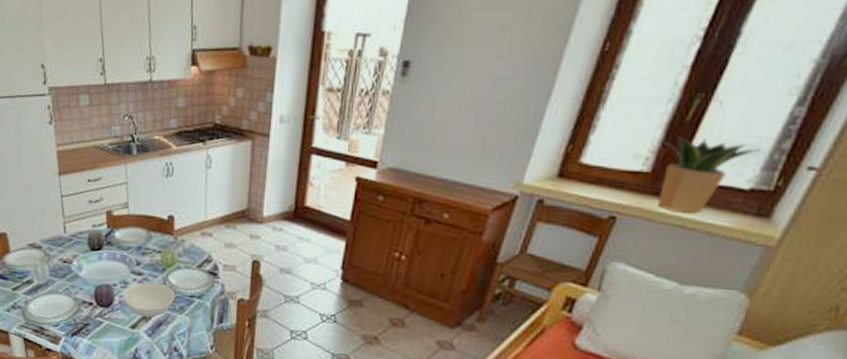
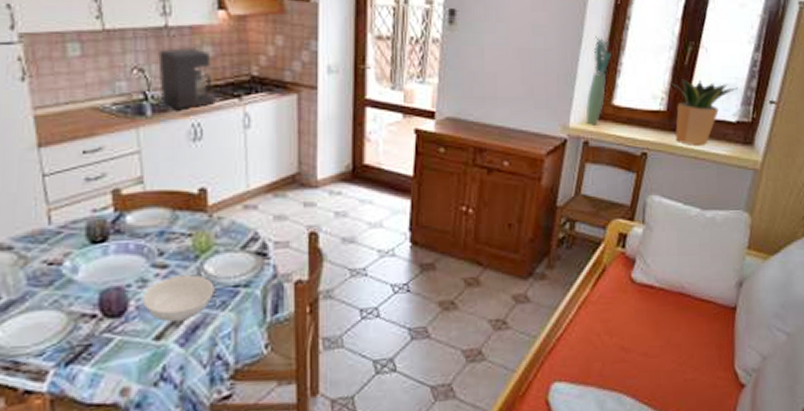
coffee maker: none [143,99,185,152] -> present [158,48,216,111]
vase: none [544,86,588,184] -> present [585,35,611,125]

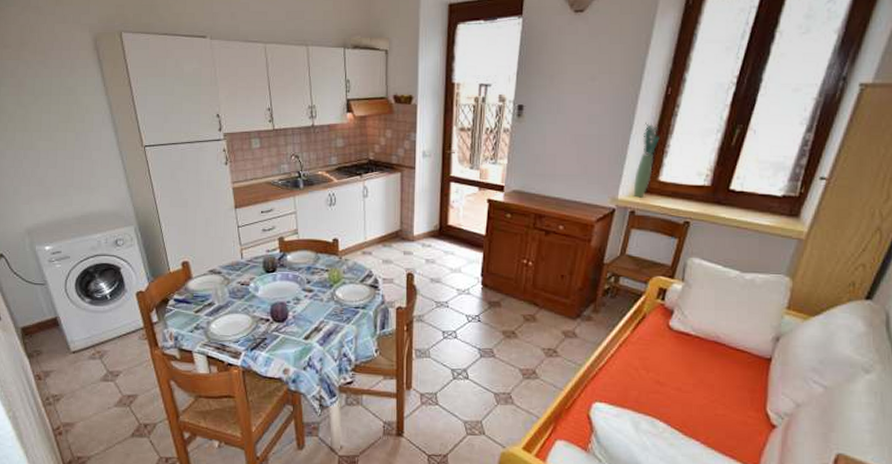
bowl: present [142,275,215,321] -> none [297,297,343,328]
coffee maker: present [158,48,216,111] -> none [308,140,345,185]
potted plant: present [670,79,738,147] -> none [716,158,786,218]

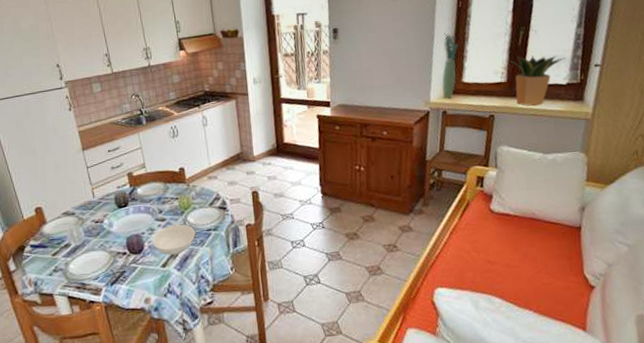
bowl: none [297,297,343,328] -> present [152,224,196,255]
potted plant: none [716,158,786,218] -> present [508,56,566,106]

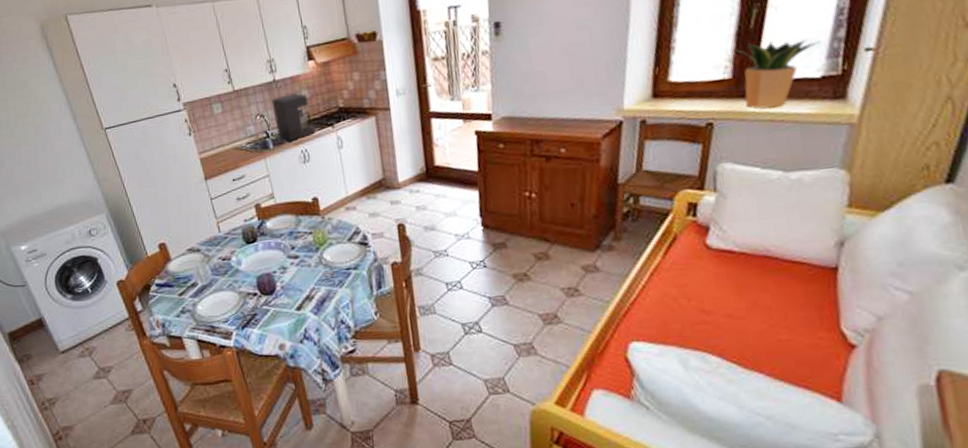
coffee maker: none [146,77,184,119] -> present [271,93,316,142]
bowl: present [152,224,196,255] -> none [284,262,333,297]
vase: present [441,32,458,99] -> none [639,17,663,105]

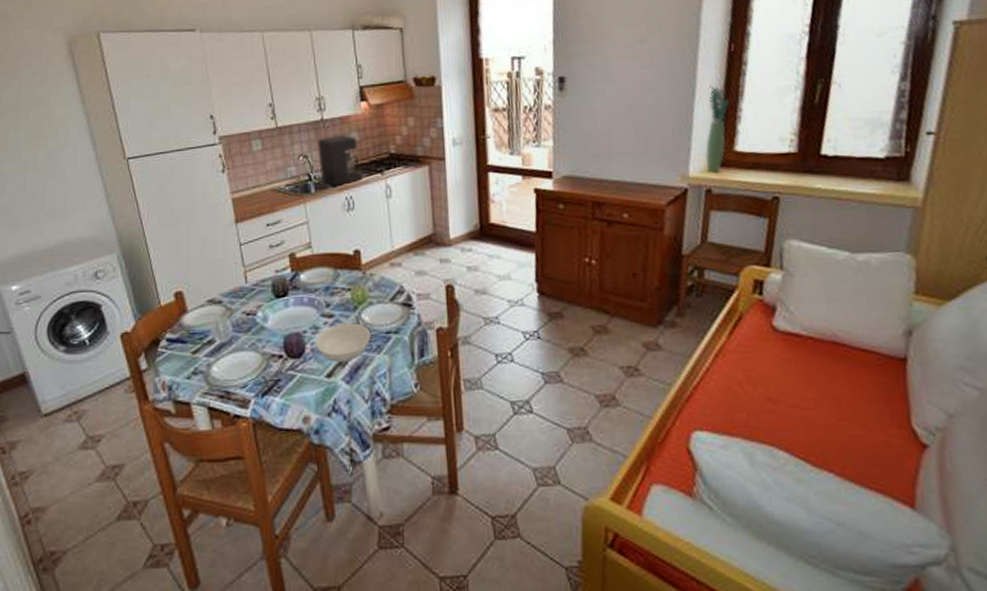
bowl: none [284,262,333,297] -> present [316,323,371,362]
vase: none [639,17,663,105] -> present [704,84,729,173]
potted plant: present [734,39,821,109] -> none [800,118,884,187]

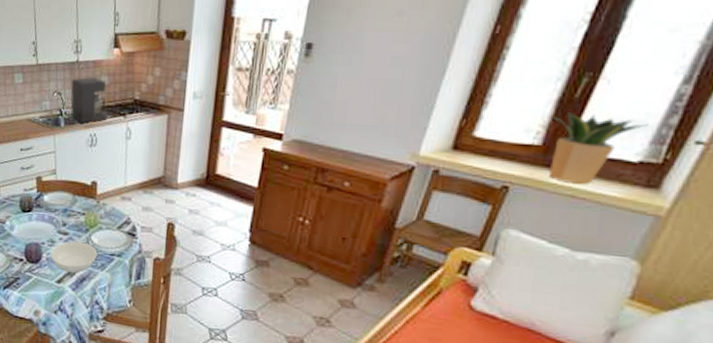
vase: present [704,84,729,173] -> none [439,66,480,155]
potted plant: none [800,118,884,187] -> present [549,112,649,186]

